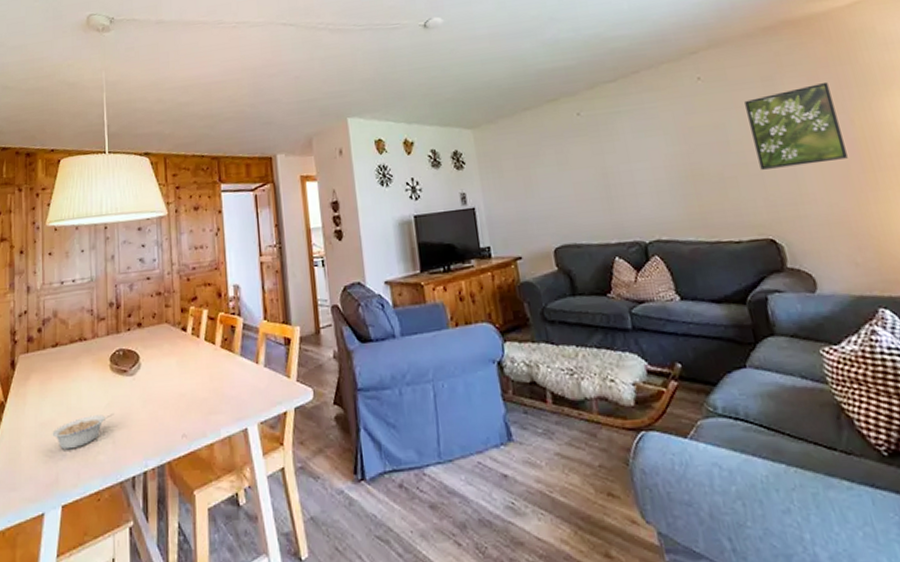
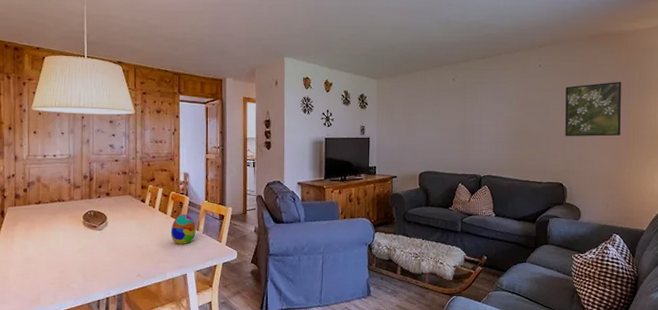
legume: present [52,414,113,450] -> none [35,256,84,278]
decorative egg: none [221,341,255,386] -> present [170,213,196,244]

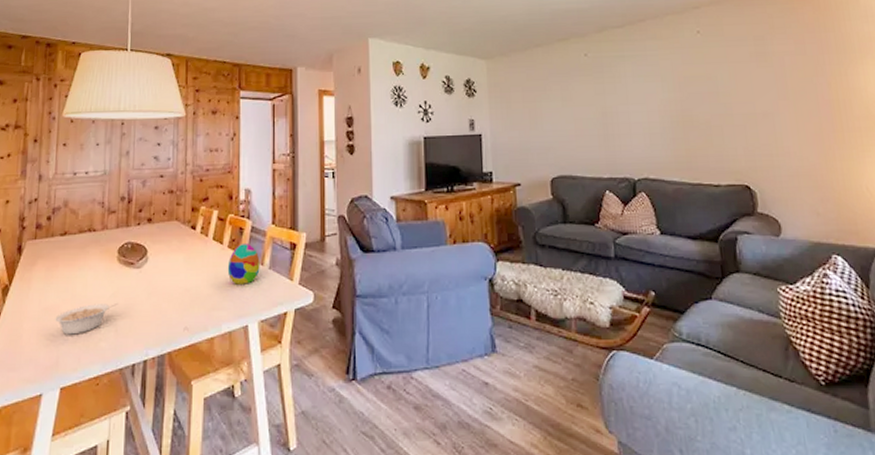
legume: none [35,256,84,278] -> present [55,304,117,335]
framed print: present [565,81,621,137] -> none [737,46,821,121]

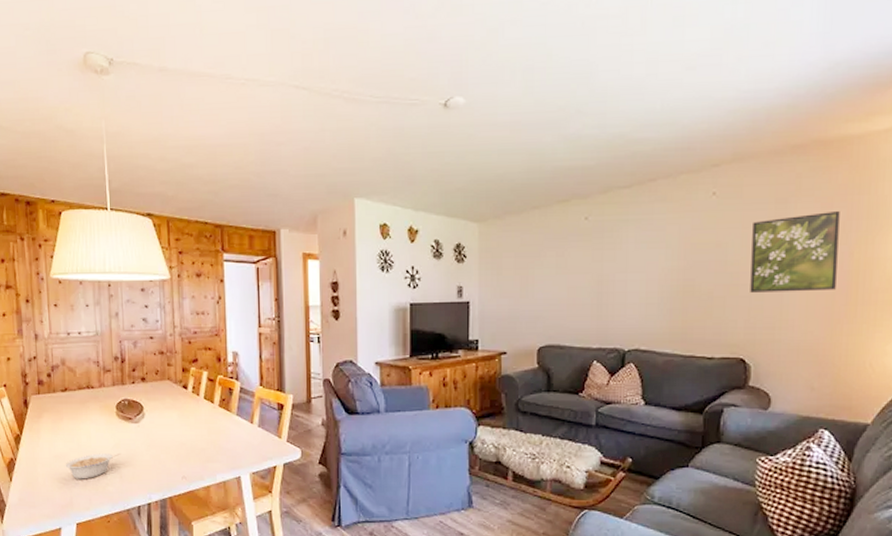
decorative egg: present [227,243,260,284] -> none [219,402,250,440]
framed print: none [737,46,821,121] -> present [750,210,840,292]

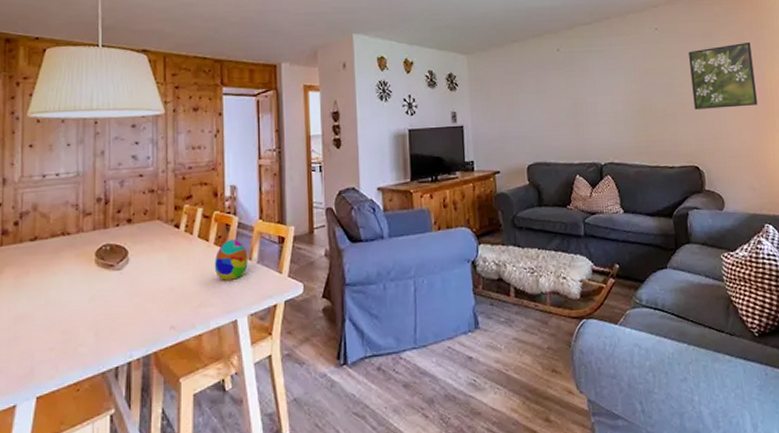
legume: present [65,453,120,479] -> none [27,307,97,343]
decorative egg: none [219,402,250,440] -> present [214,239,248,281]

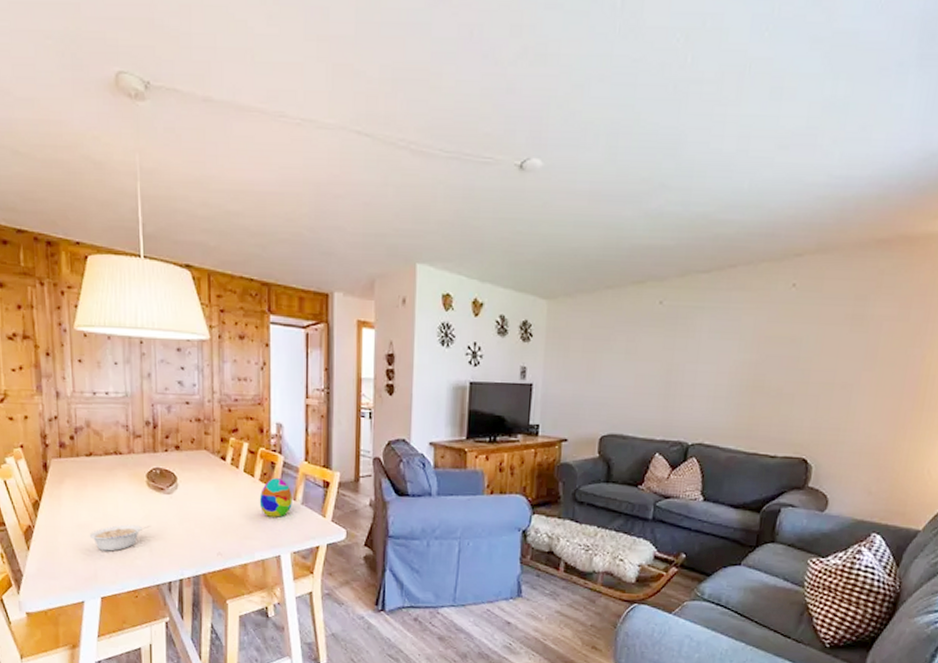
legume: none [27,307,97,343] -> present [89,524,150,551]
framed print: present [688,41,758,109] -> none [819,311,917,394]

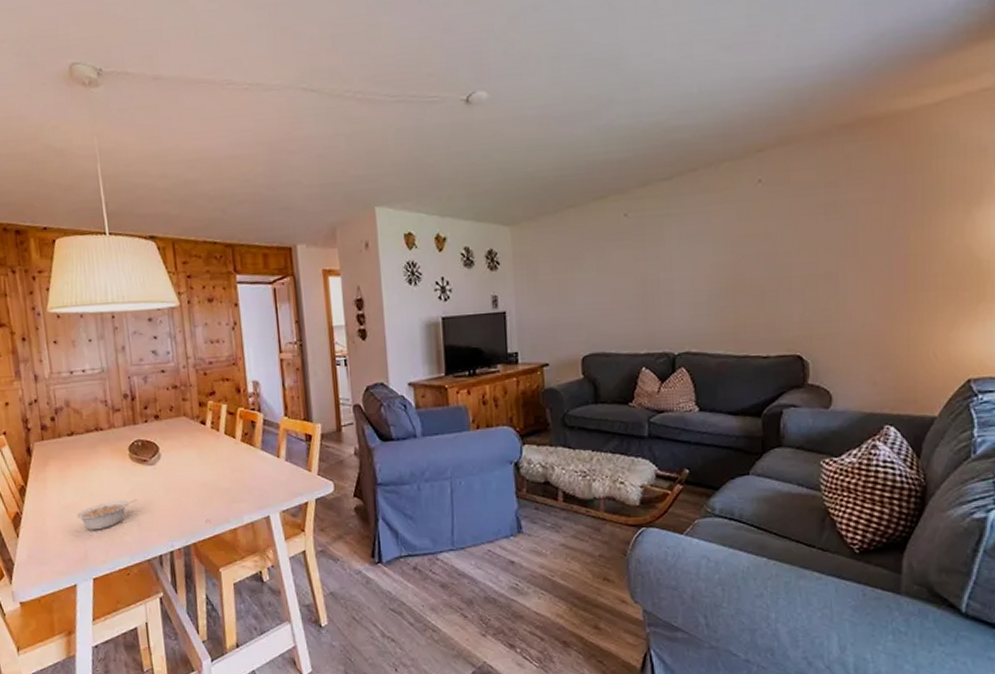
decorative egg: present [259,477,292,517] -> none [242,436,277,477]

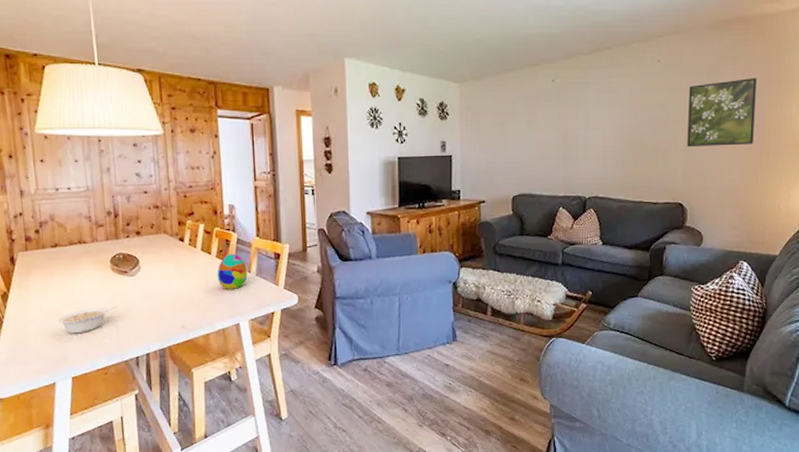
decorative egg: none [242,436,277,477] -> present [217,253,248,289]
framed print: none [802,191,893,284] -> present [687,77,757,147]

